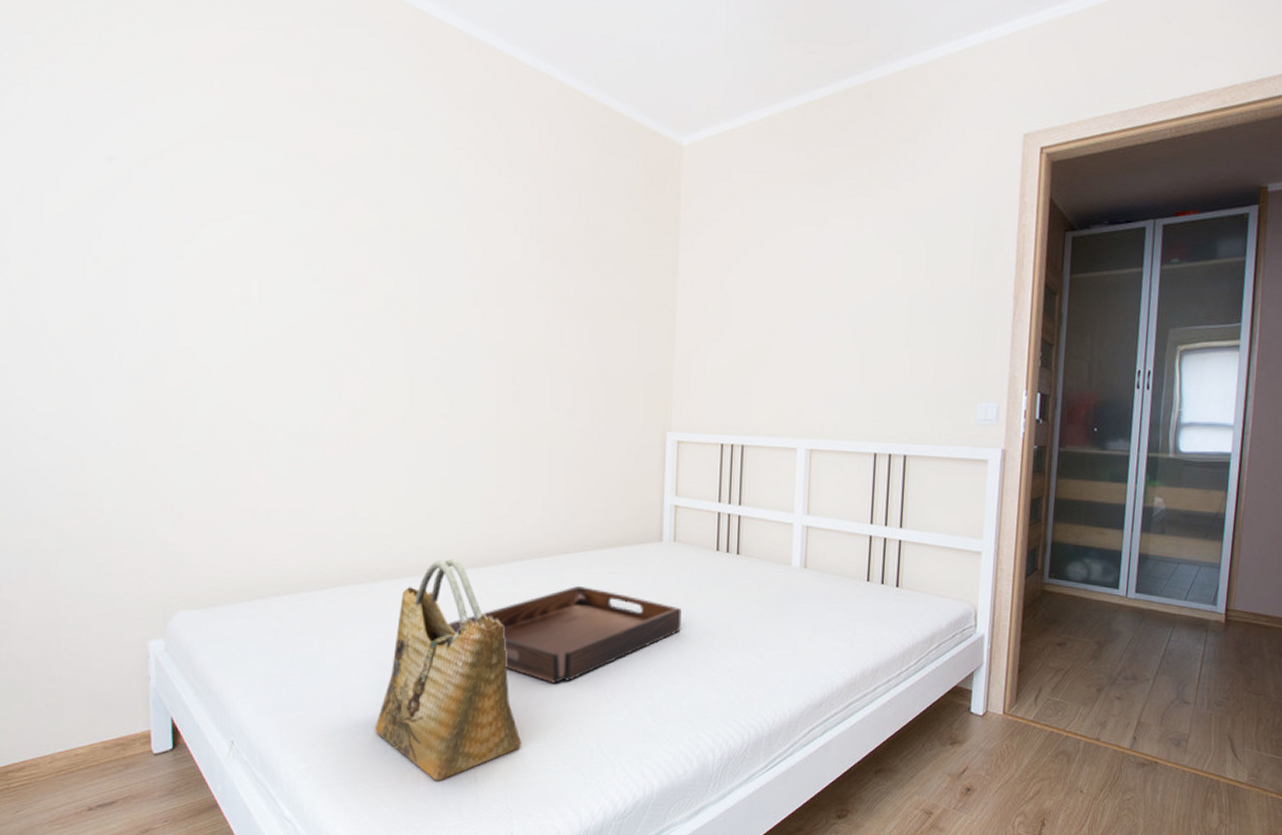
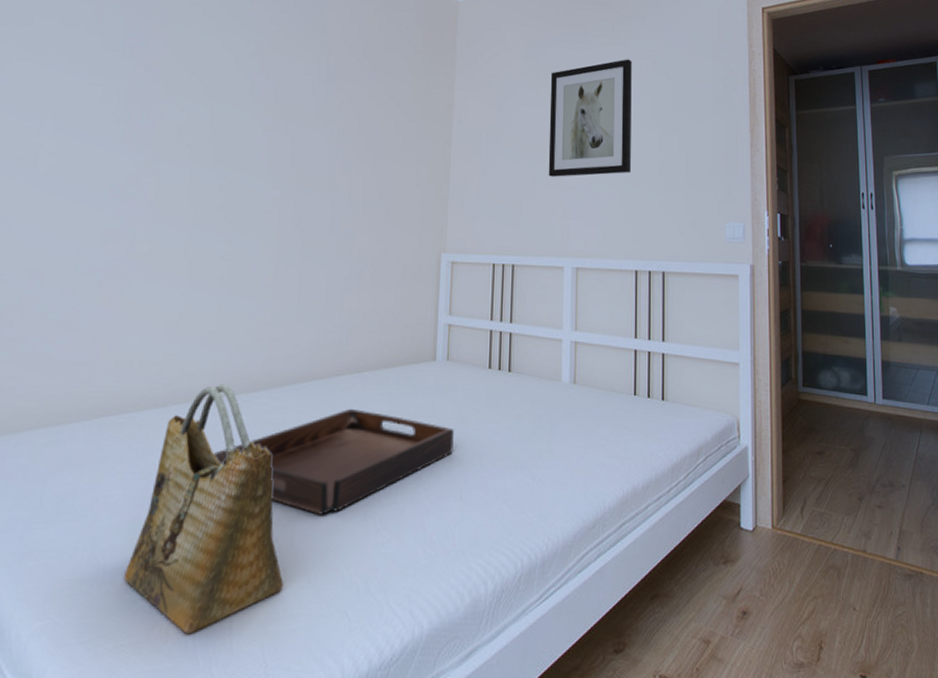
wall art: none [782,213,881,351] -> present [548,59,632,177]

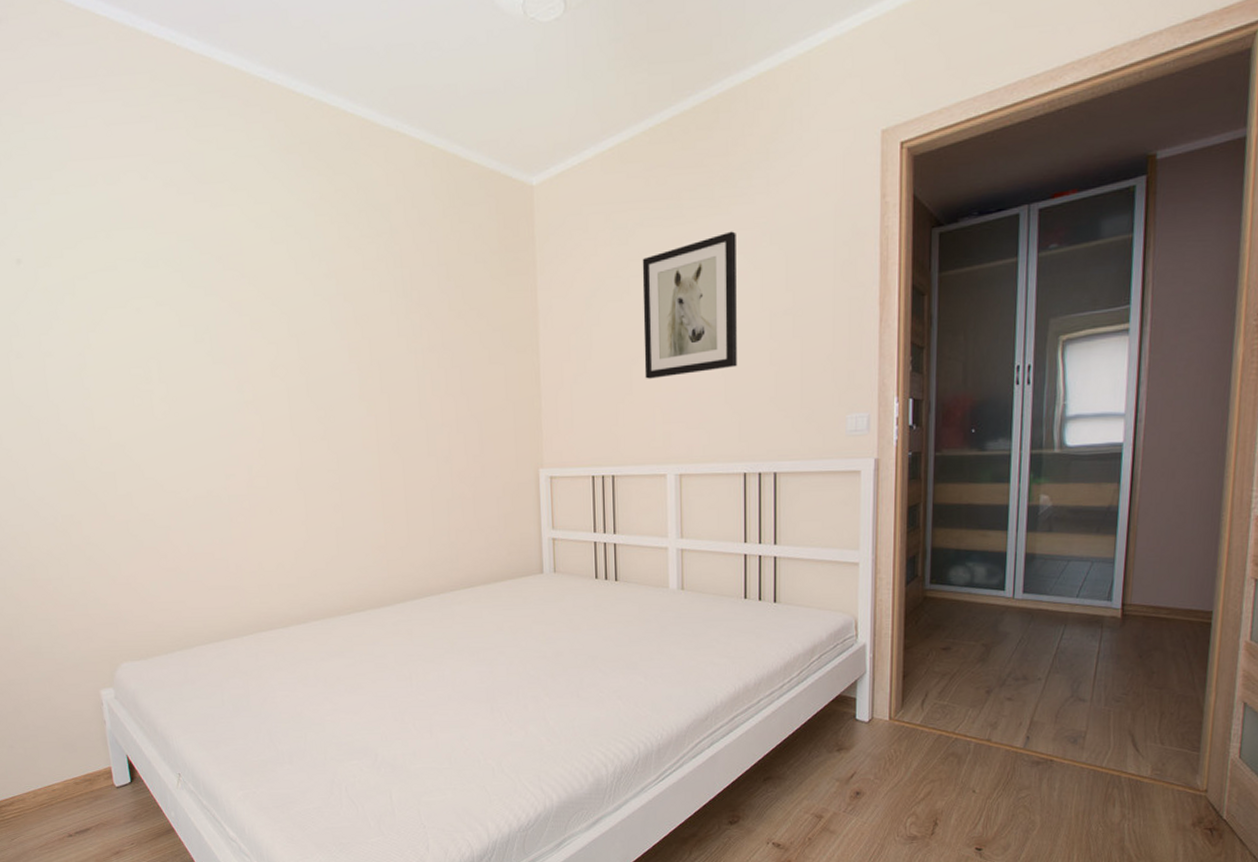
grocery bag: present [124,384,283,635] -> none [299,601,429,802]
serving tray: present [213,408,454,515] -> none [353,619,567,710]

